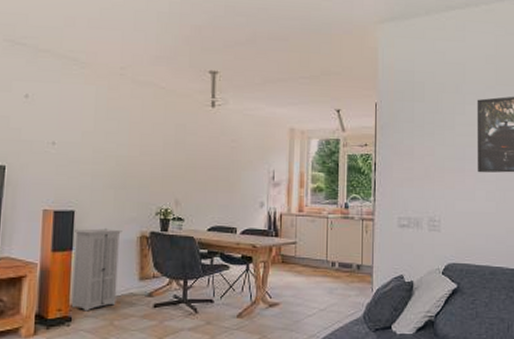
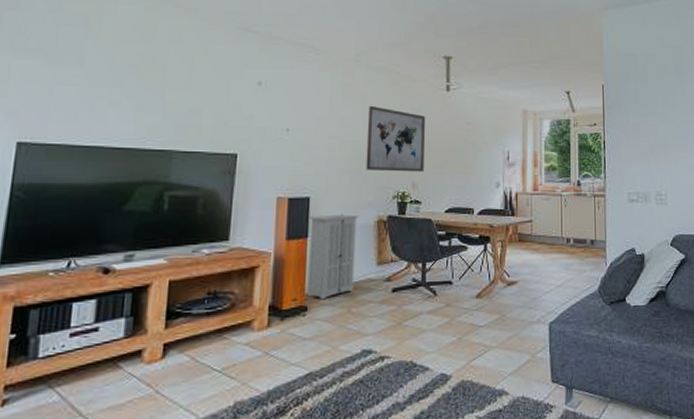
wall art: none [129,120,190,189] -> present [366,105,426,172]

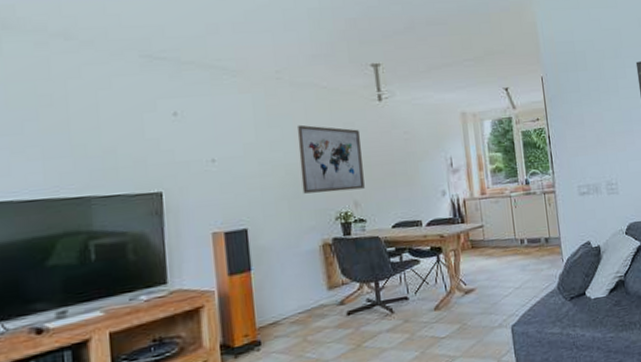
storage cabinet: present [308,214,359,300] -> none [251,241,307,332]

